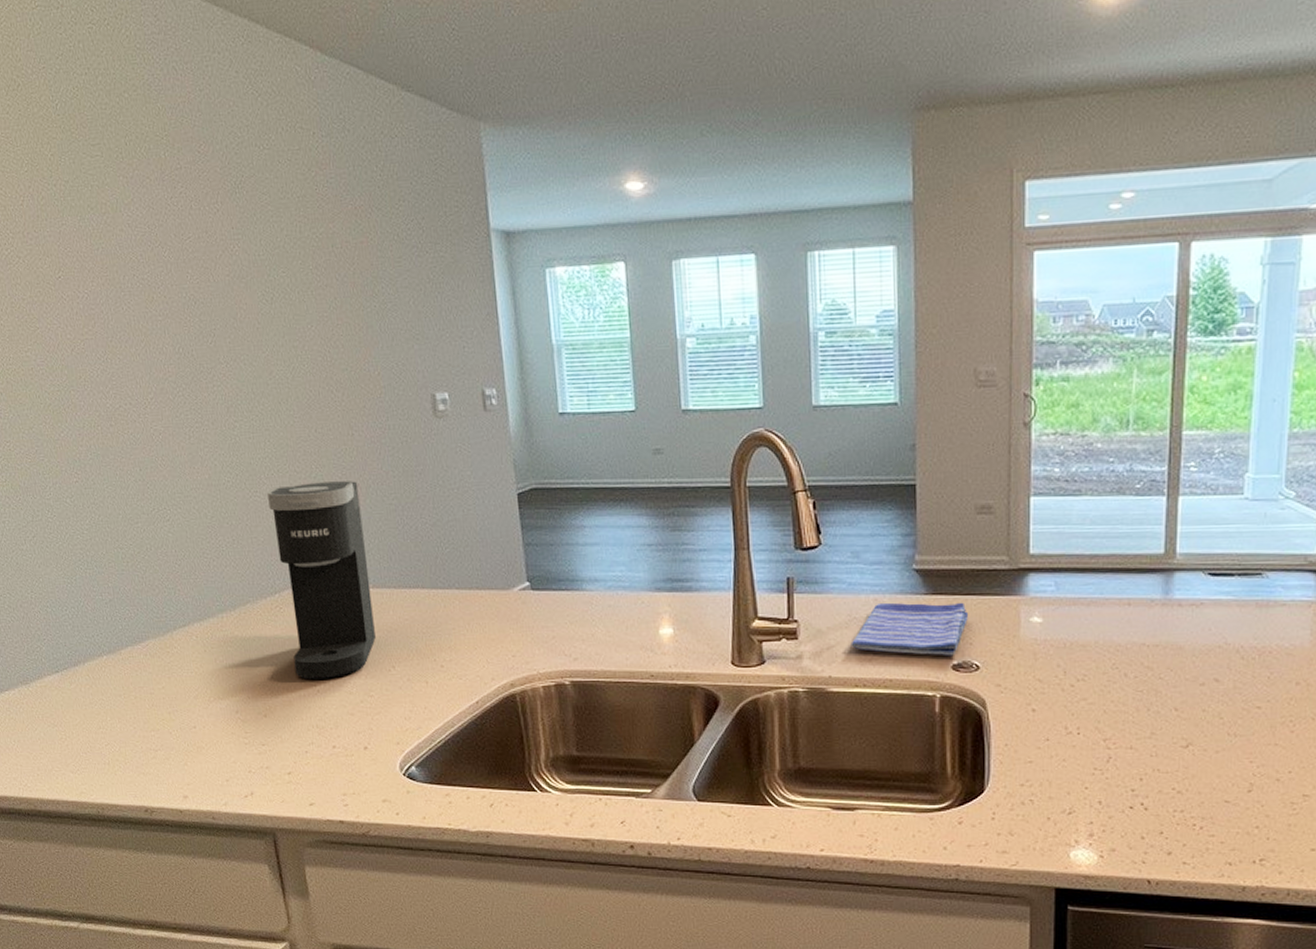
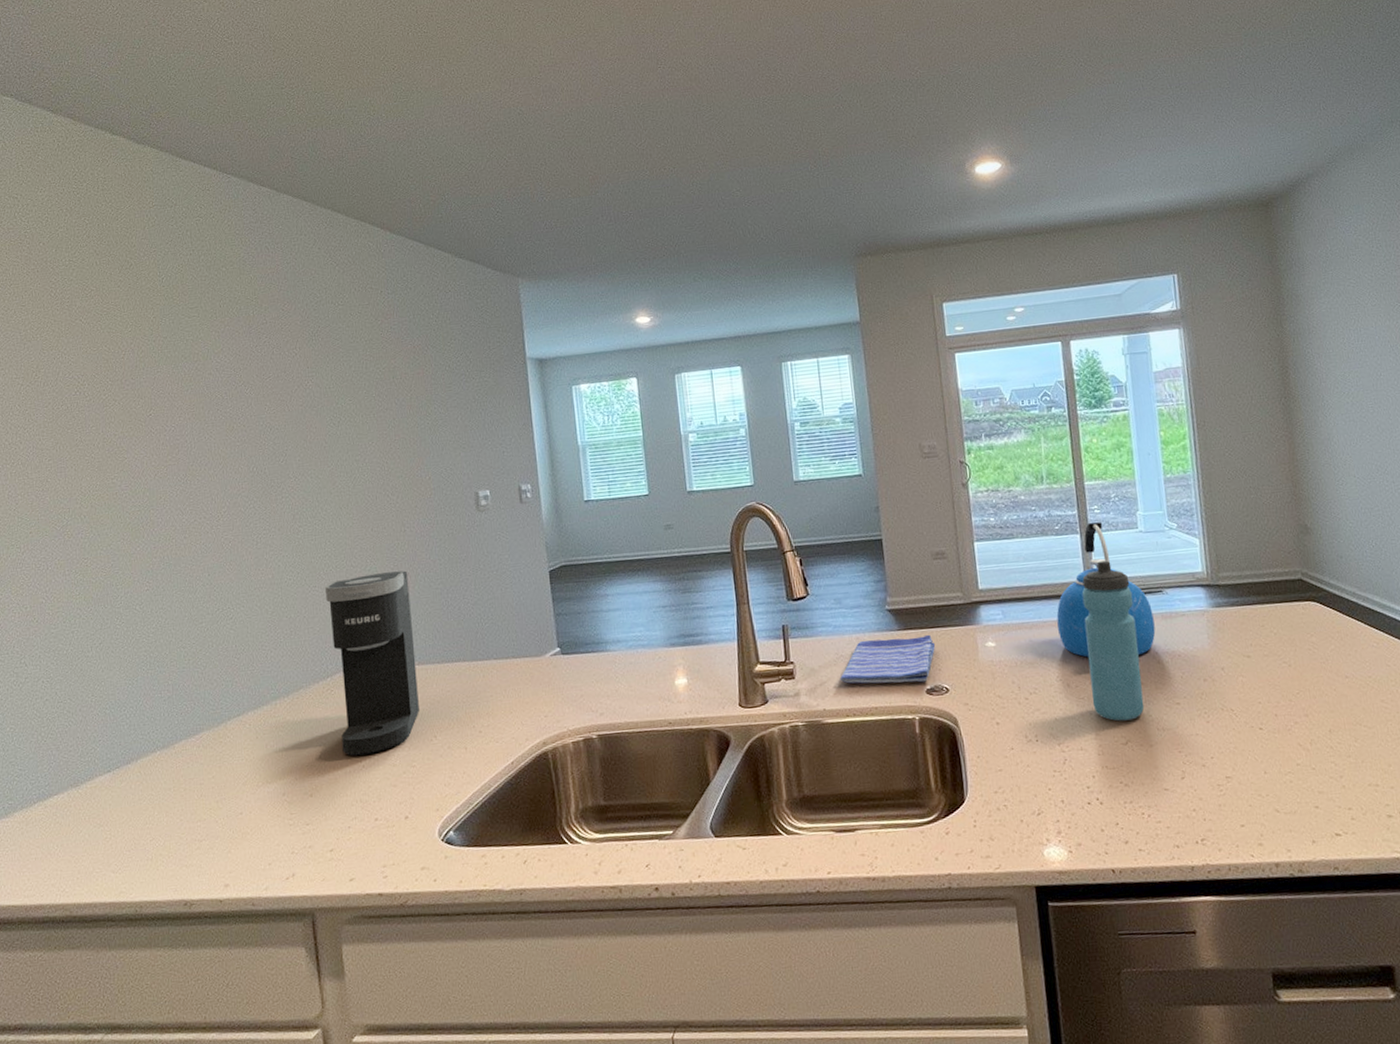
kettle: none [1122,483,1245,647] -> present [1056,522,1156,658]
water bottle: none [1152,531,1223,721] -> present [1081,560,1145,722]

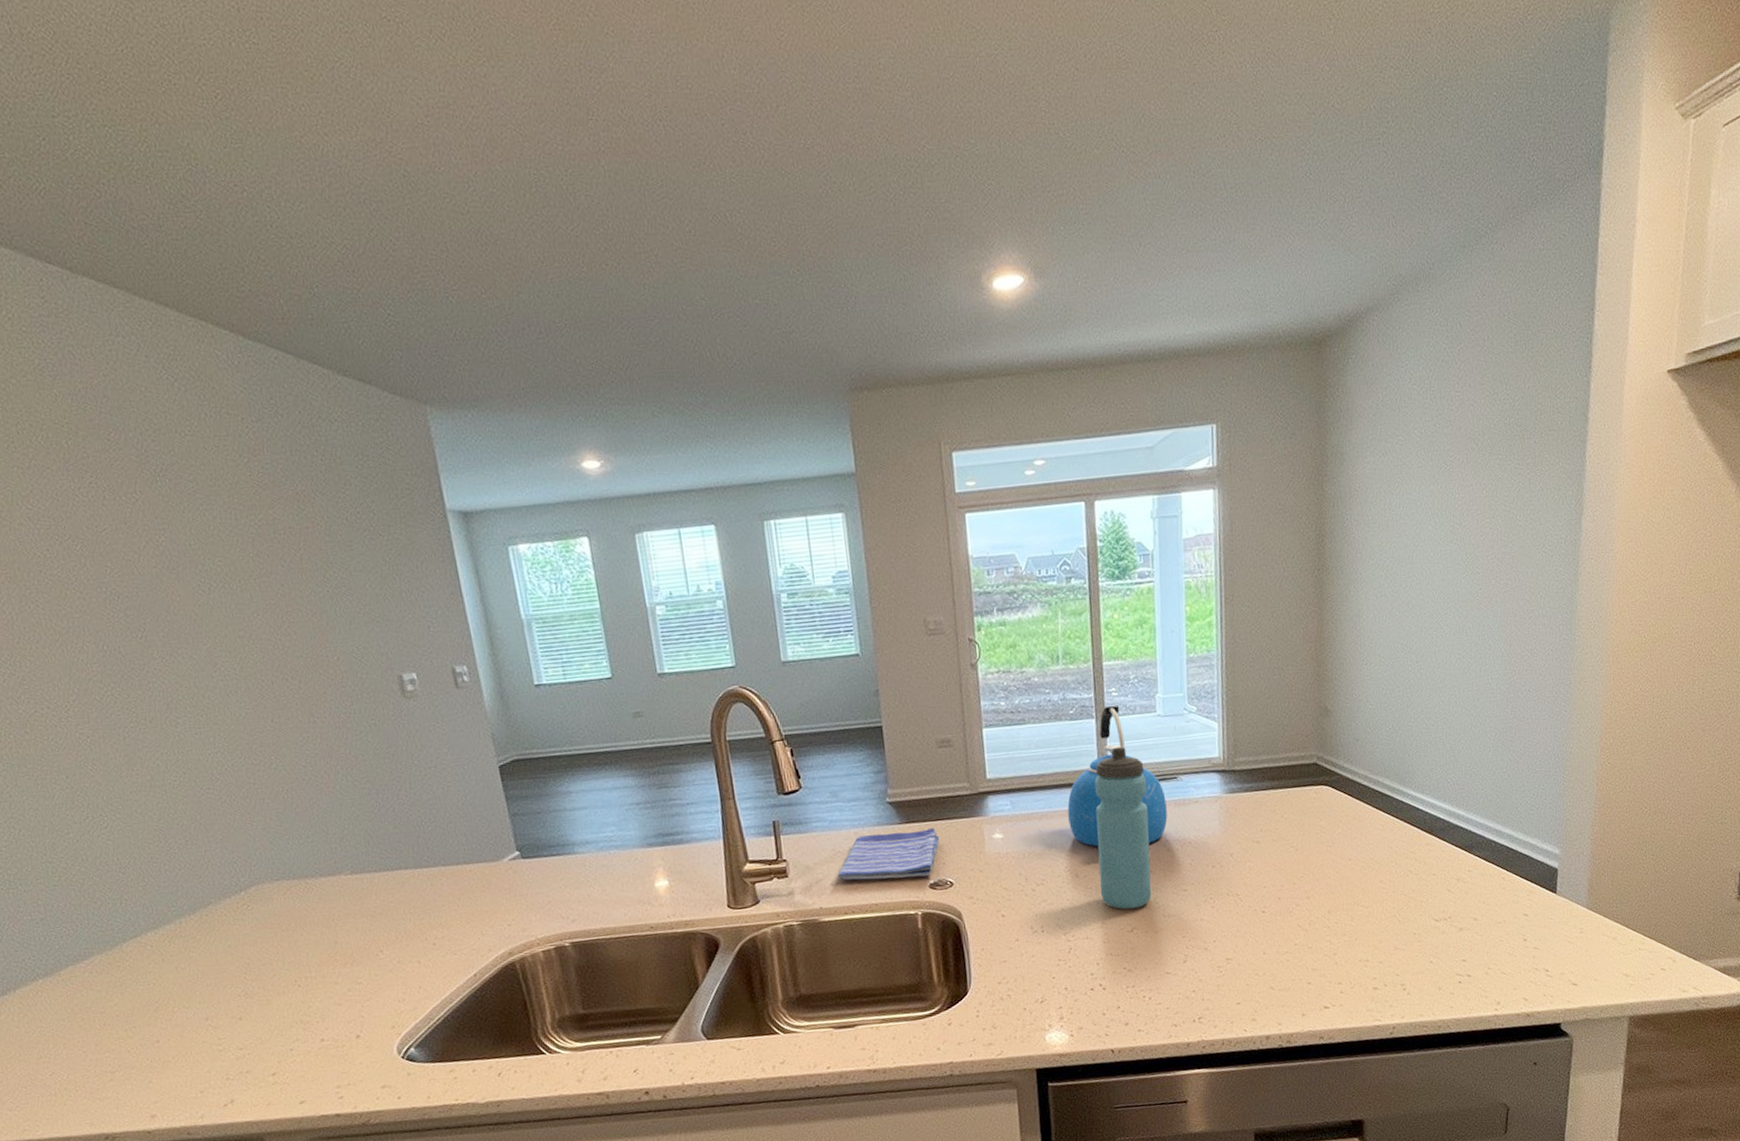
coffee maker: present [325,570,419,756] -> none [222,768,359,976]

